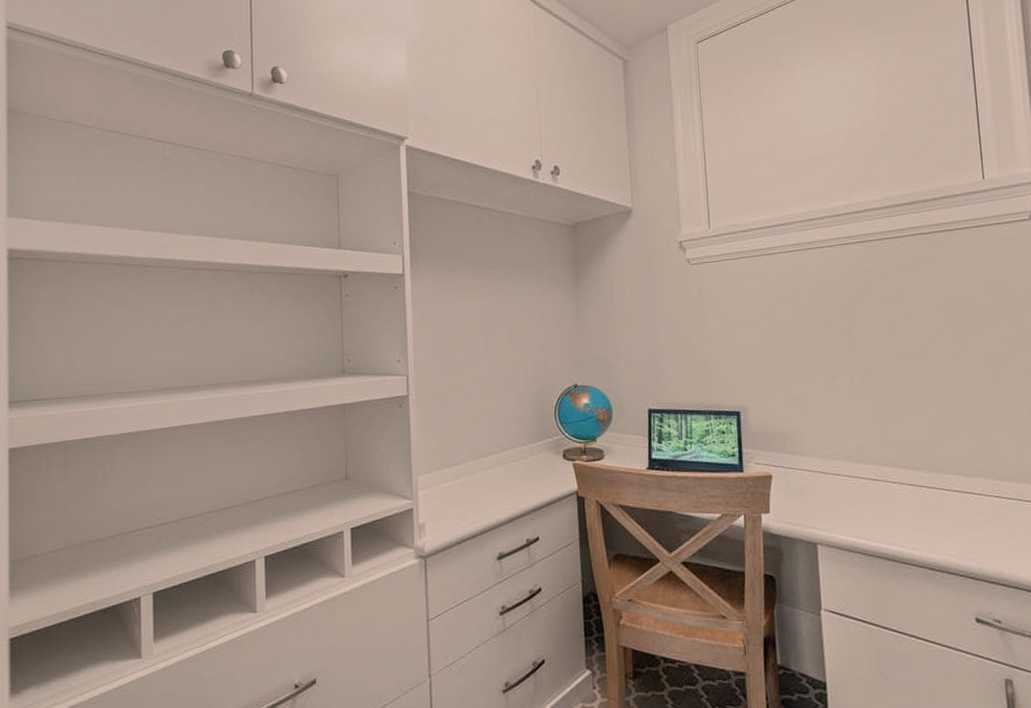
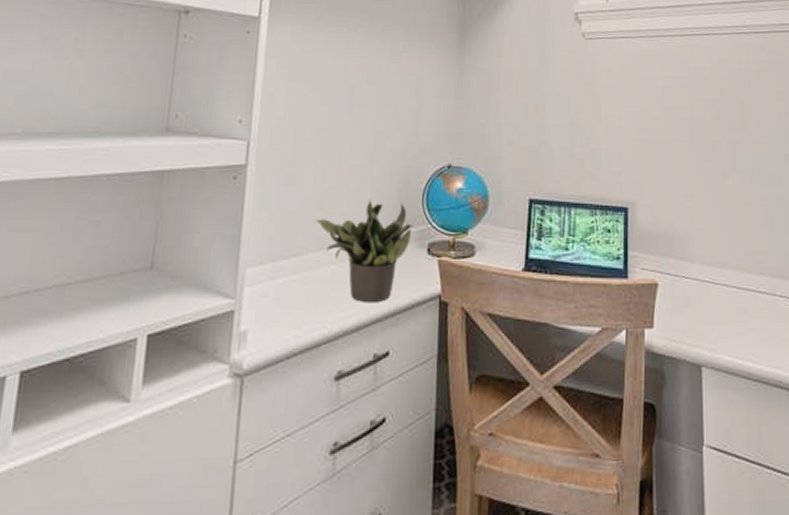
potted plant: none [468,418,549,499] -> present [315,200,412,302]

